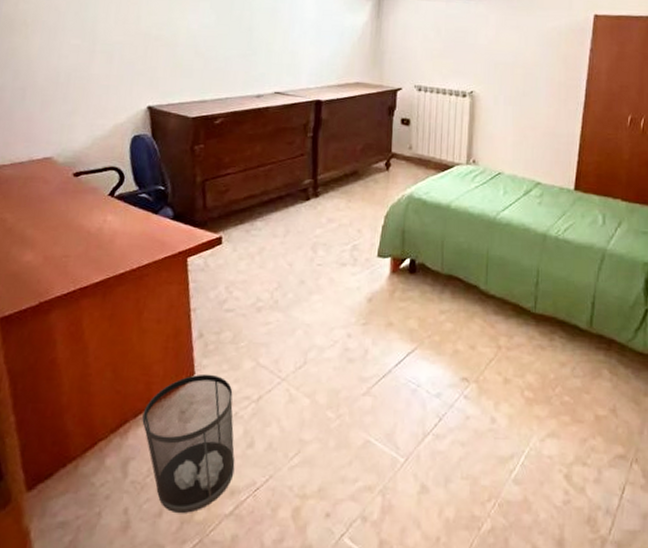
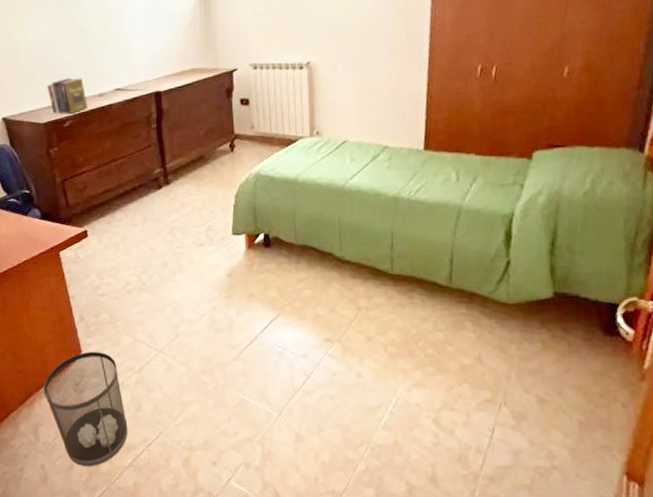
books: none [202,74,243,112] -> present [47,77,88,114]

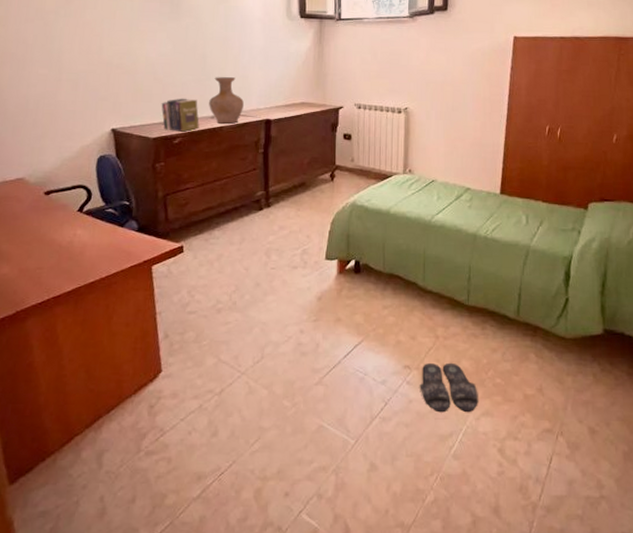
waste bin: present [43,351,128,466] -> none [114,371,201,498]
vase: none [94,49,131,101] -> present [209,77,244,124]
slippers: none [343,334,409,385] -> present [419,362,478,413]

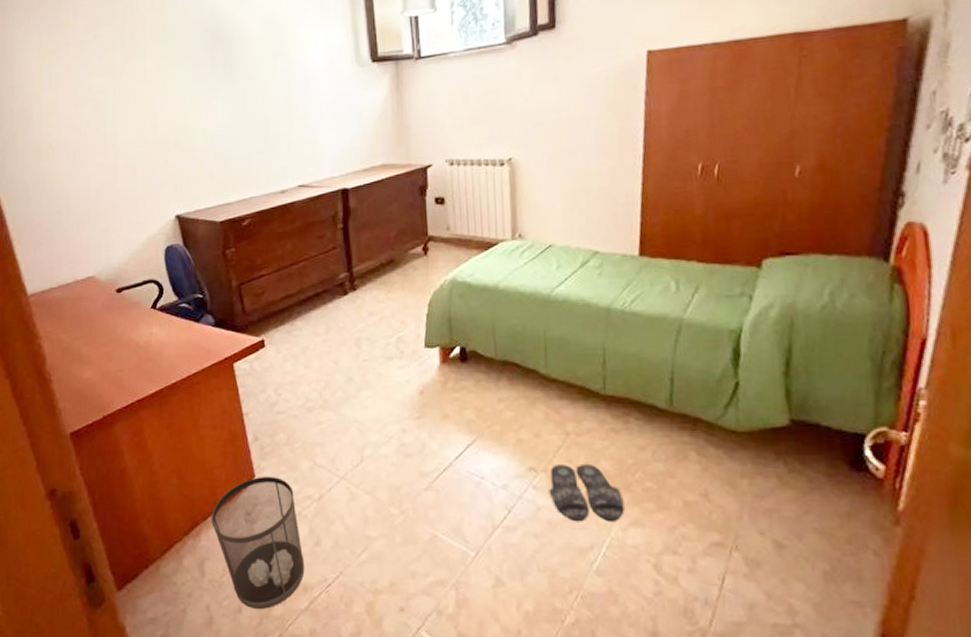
waste bin: none [114,371,201,498] -> present [211,476,305,609]
books: present [161,98,199,132] -> none [225,173,268,212]
vase: present [209,77,244,124] -> none [277,143,316,198]

